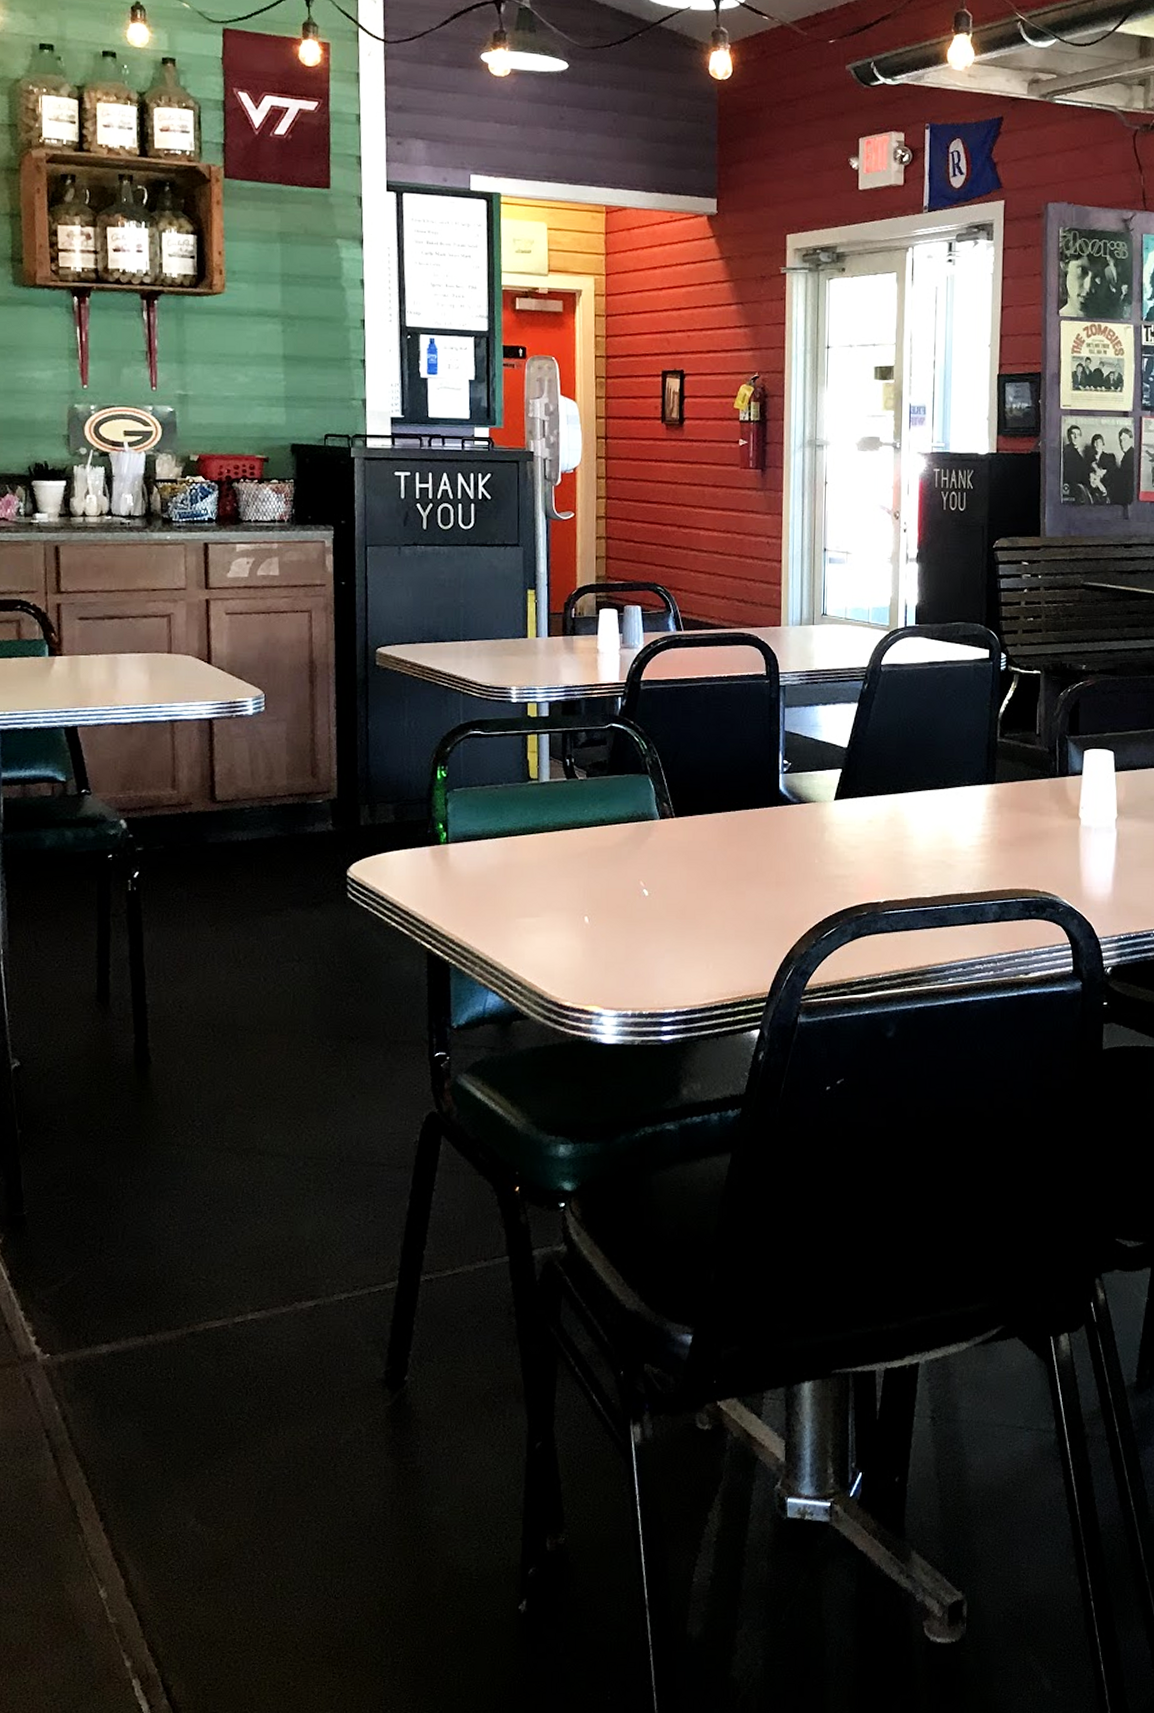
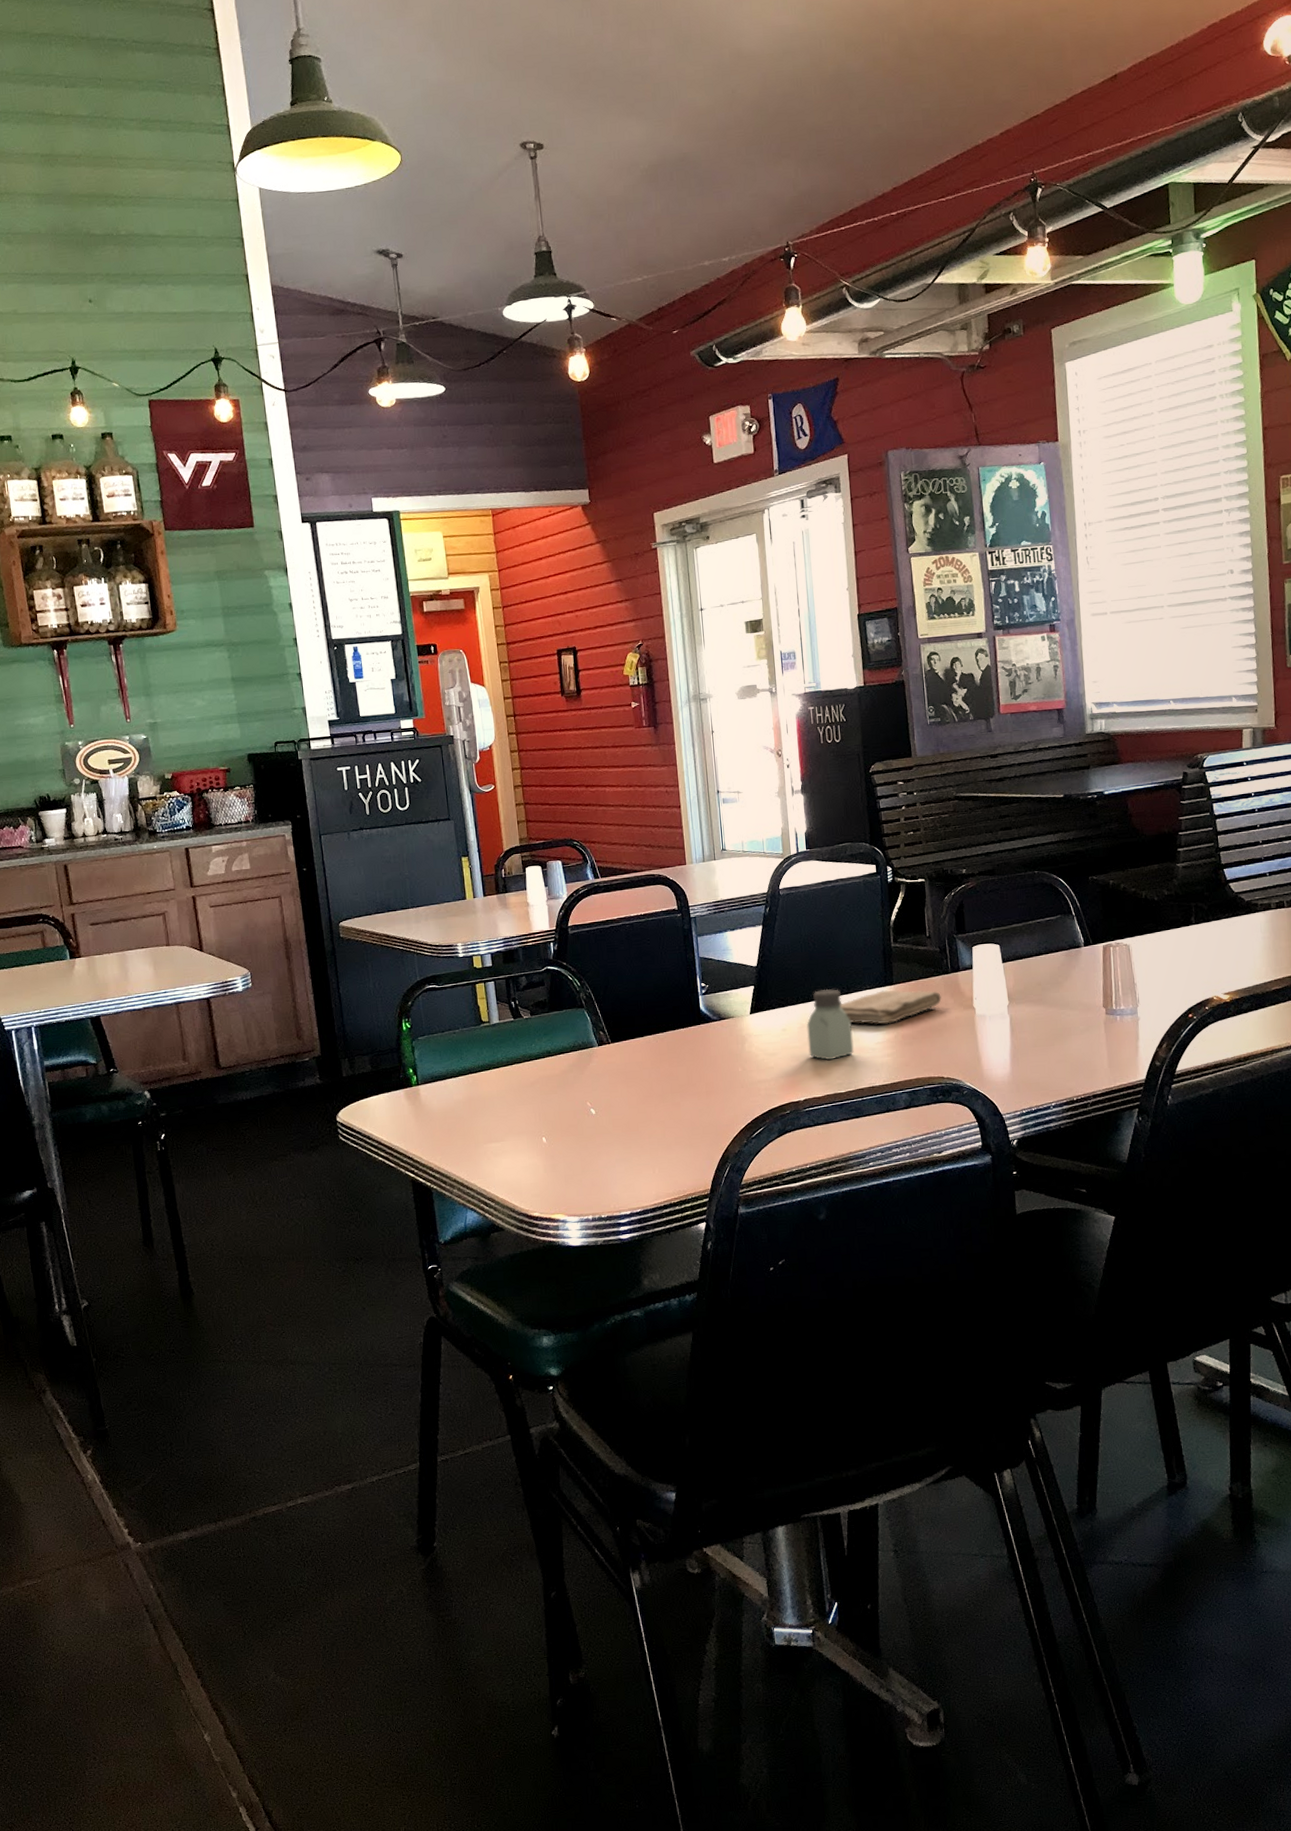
saltshaker: none [895,781,945,859] -> present [807,989,854,1060]
washcloth: none [935,789,1046,826] -> present [840,990,942,1025]

